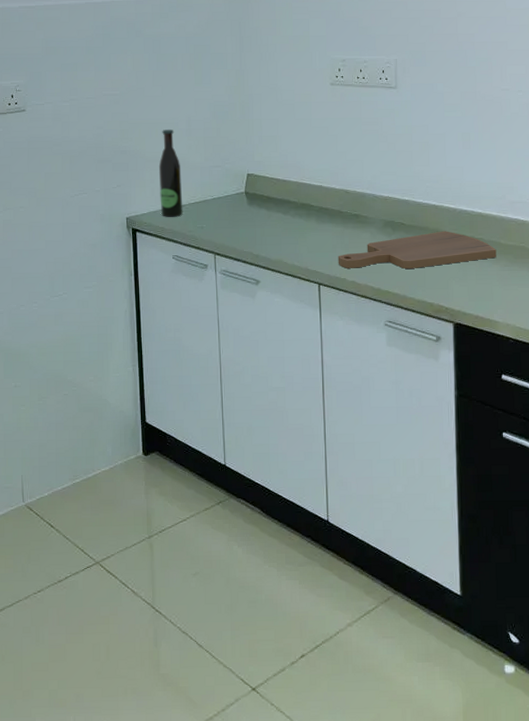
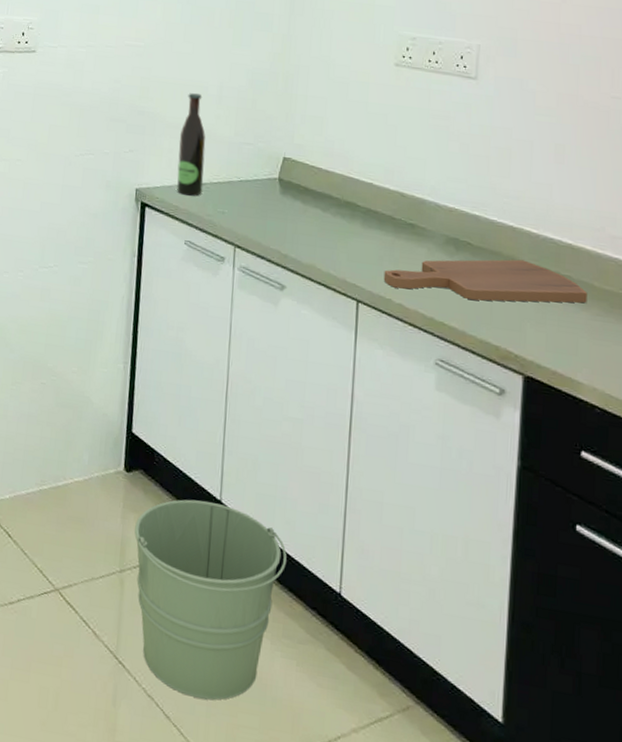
bucket: none [157,468,283,626] -> present [134,499,287,701]

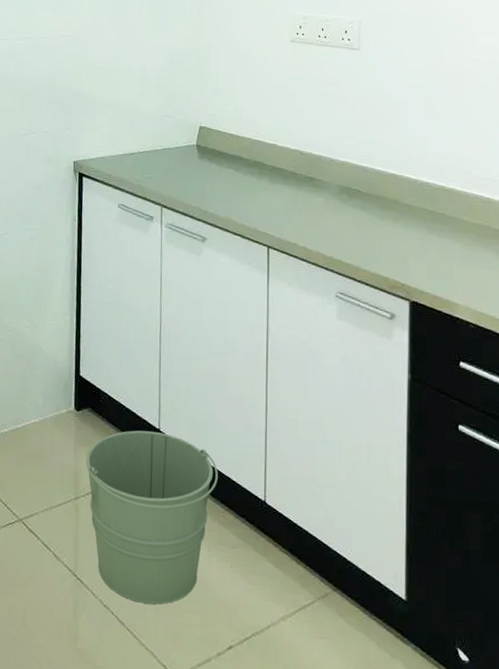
bottle: present [177,92,206,196] -> none [109,74,133,165]
cutting board: present [383,259,588,303] -> none [289,202,459,240]

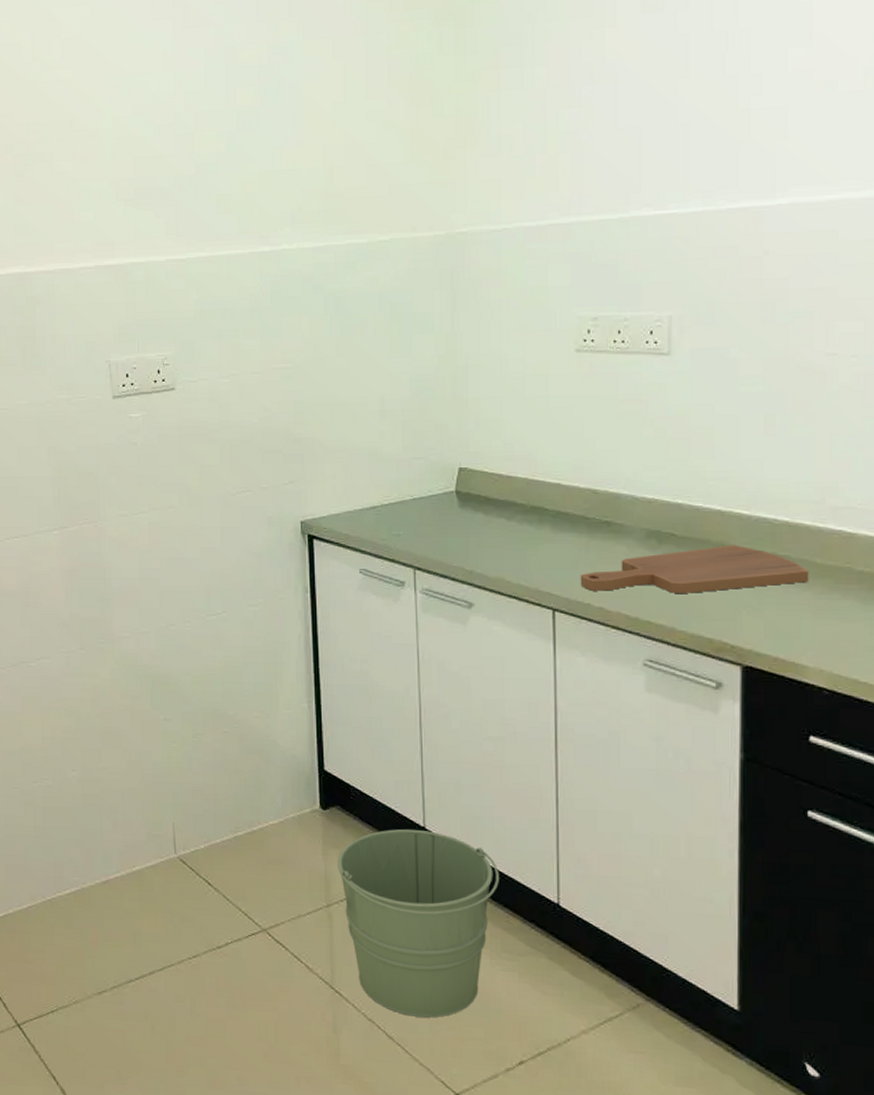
cutting board: none [289,202,459,240] -> present [580,545,809,595]

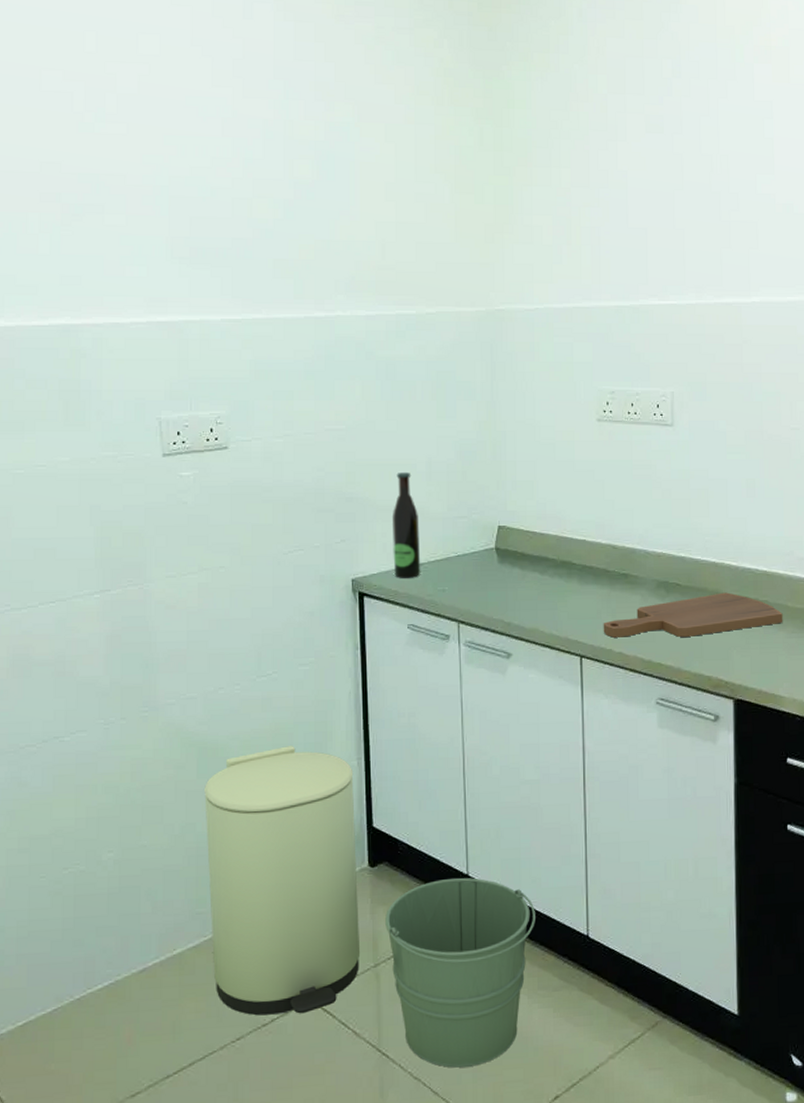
pedal bin: none [159,684,312,942] -> present [204,746,359,1016]
bottle: none [342,410,374,521] -> present [391,471,421,578]

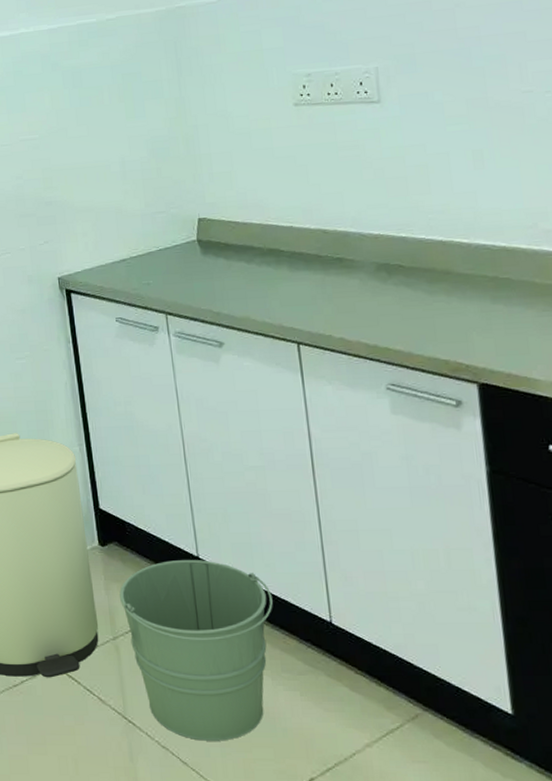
bottle: present [391,471,421,578] -> none [90,172,124,274]
cutting board: present [603,592,783,638] -> none [319,271,531,323]

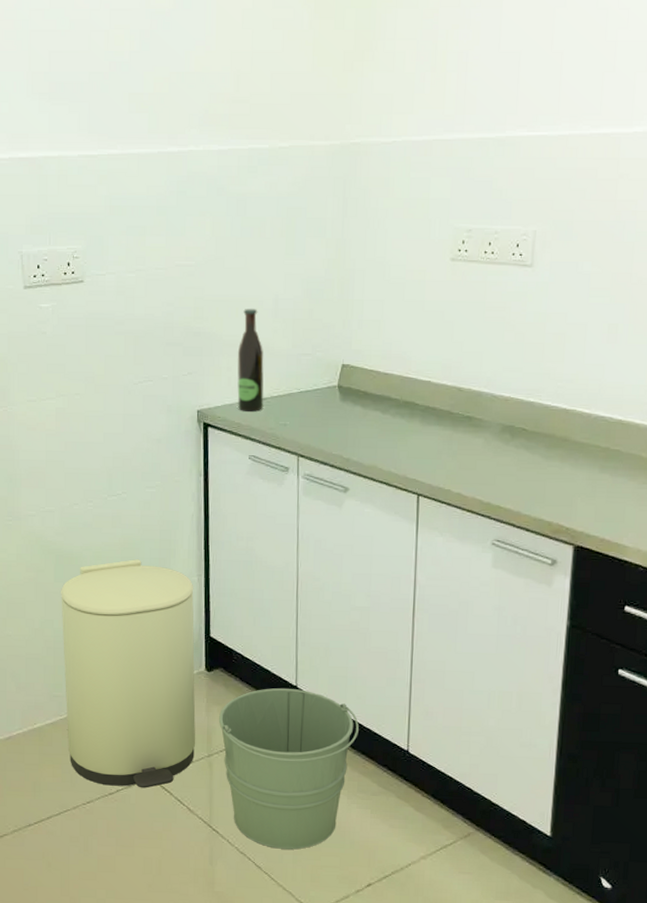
bottle: none [90,172,124,274] -> present [237,308,264,412]

